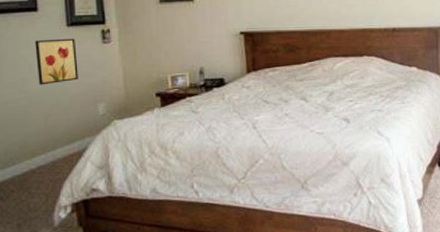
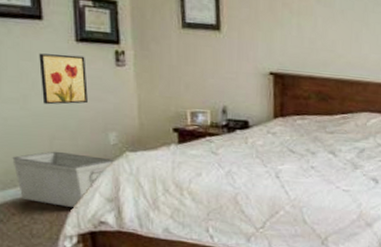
storage bin: none [11,127,104,179] -> present [12,151,115,209]

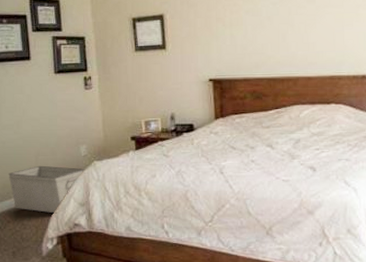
wall art: present [39,53,88,105] -> none [28,85,64,127]

